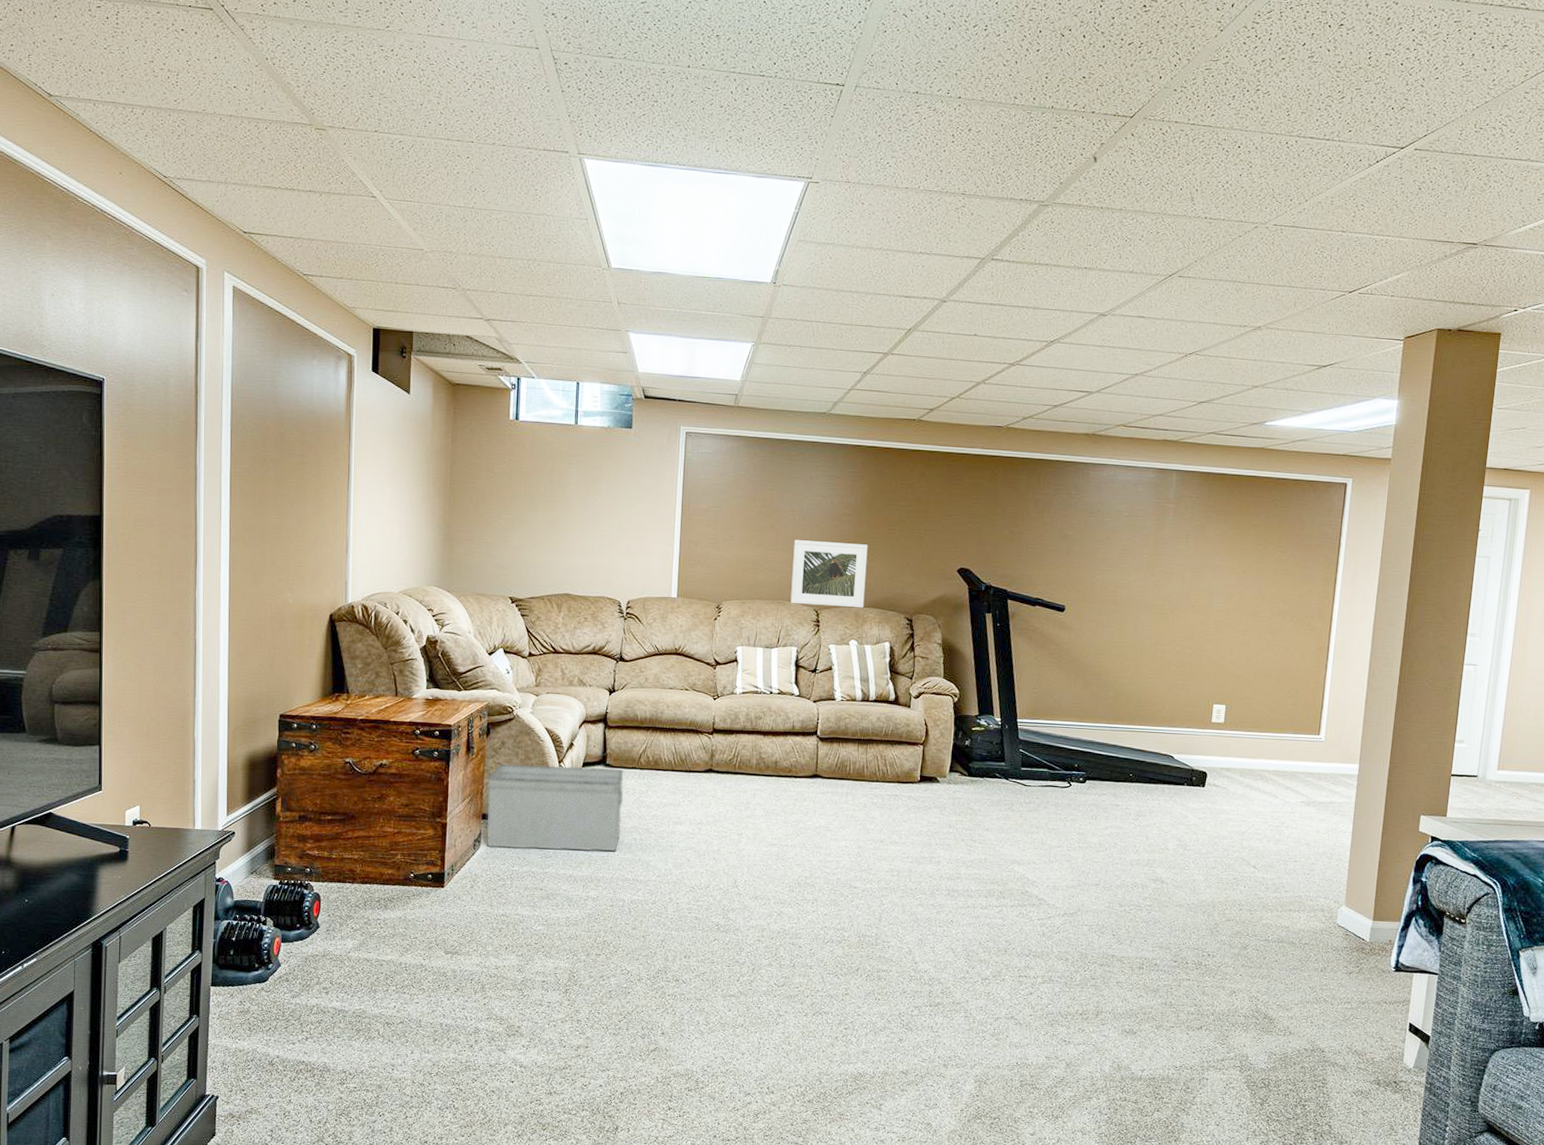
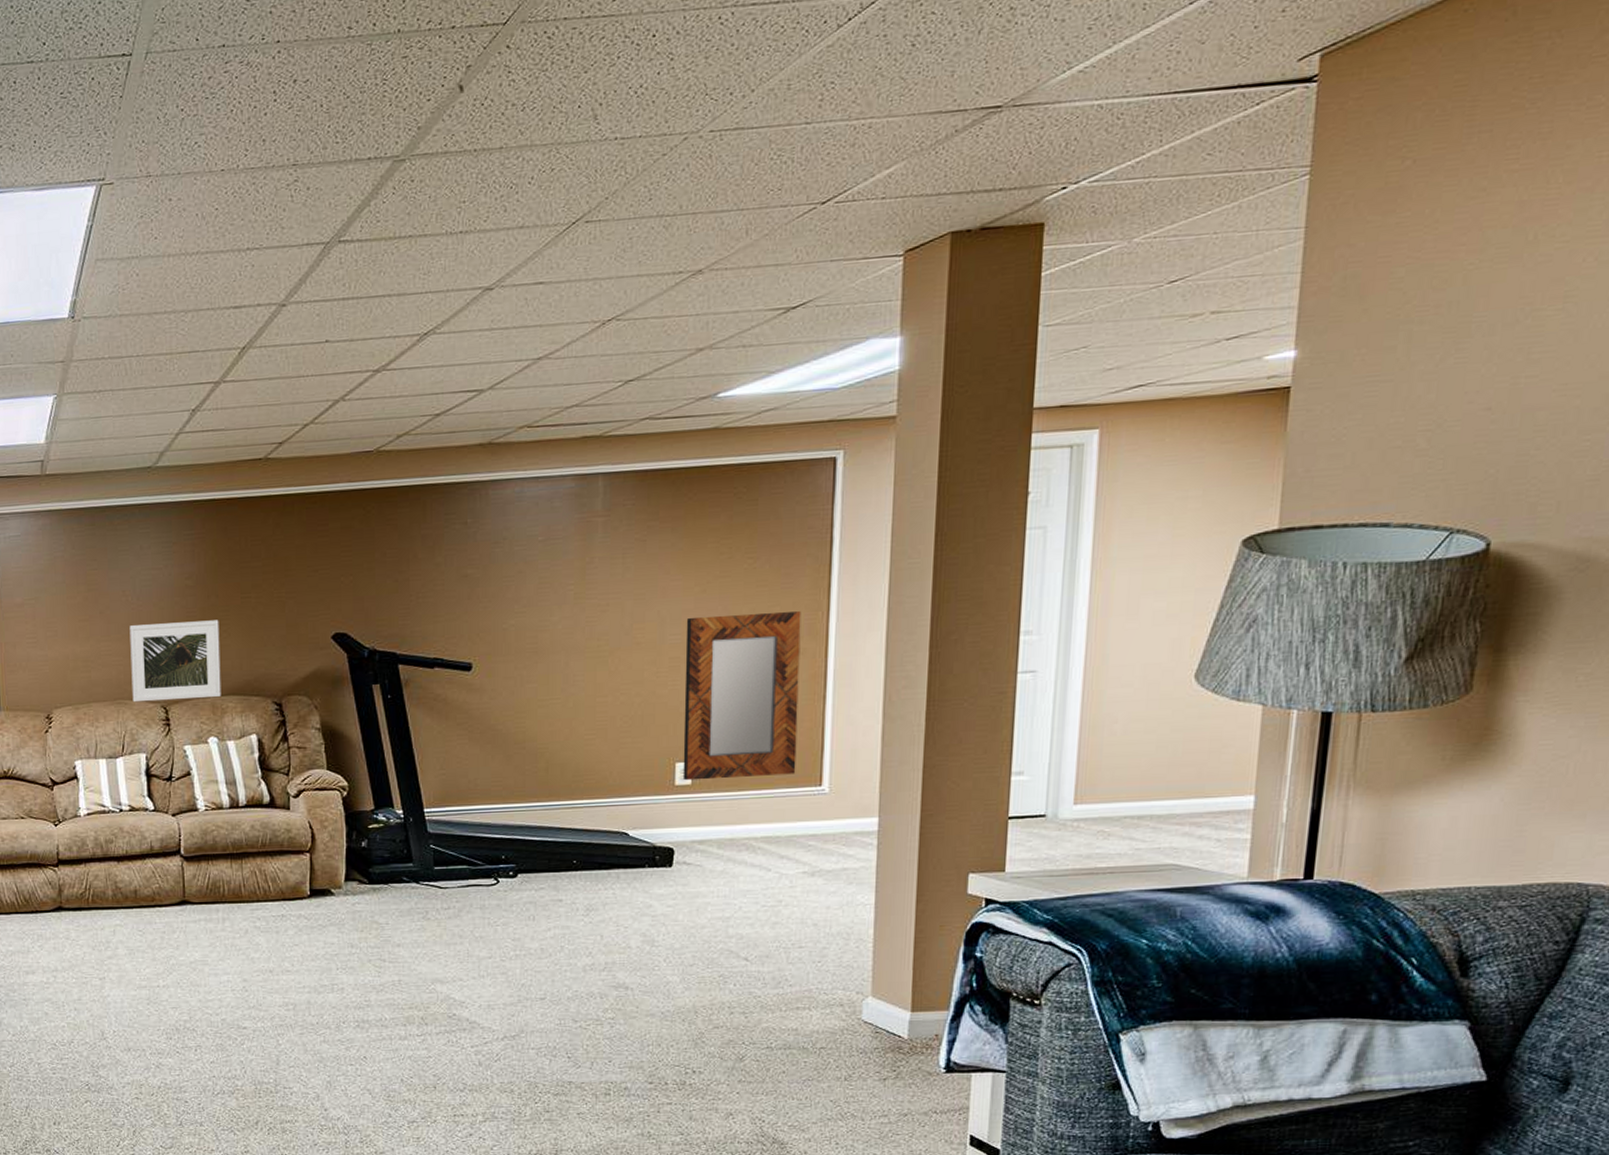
home mirror: none [1218,591,1314,724] -> present [682,611,802,781]

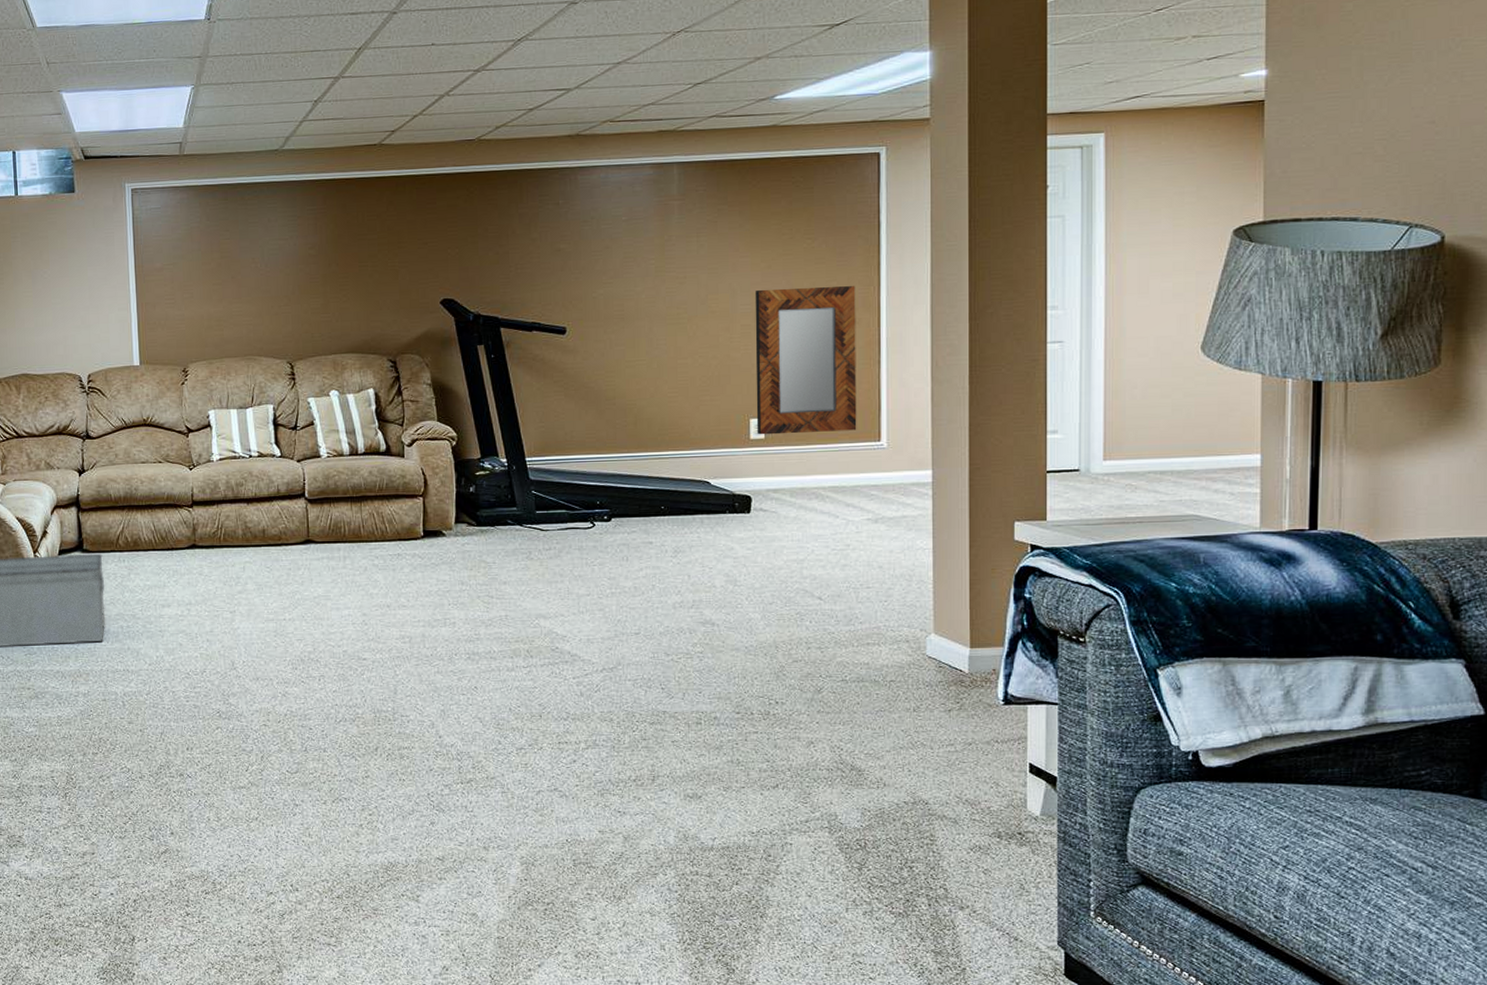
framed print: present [129,620,221,703] -> none [258,285,342,359]

